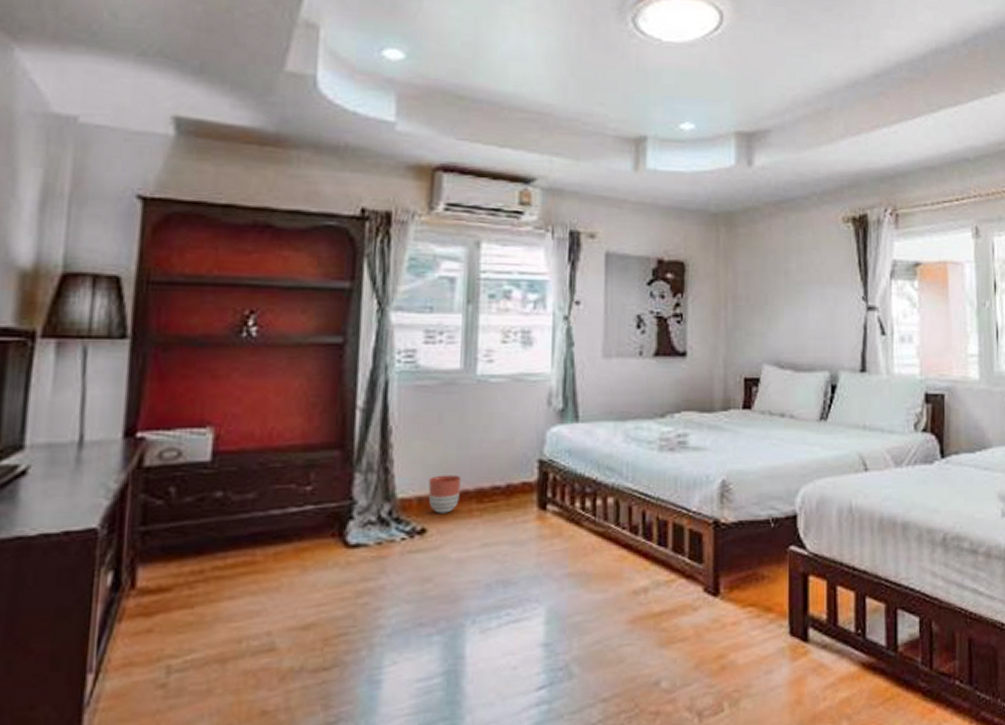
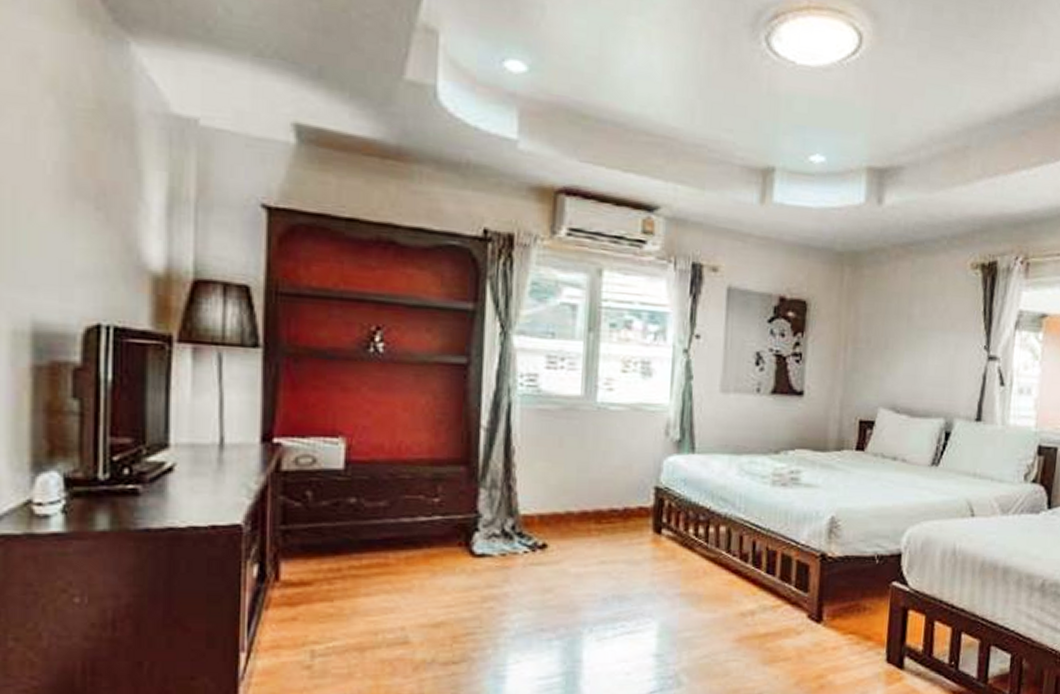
planter: present [428,474,462,514] -> none [549,495,581,531]

